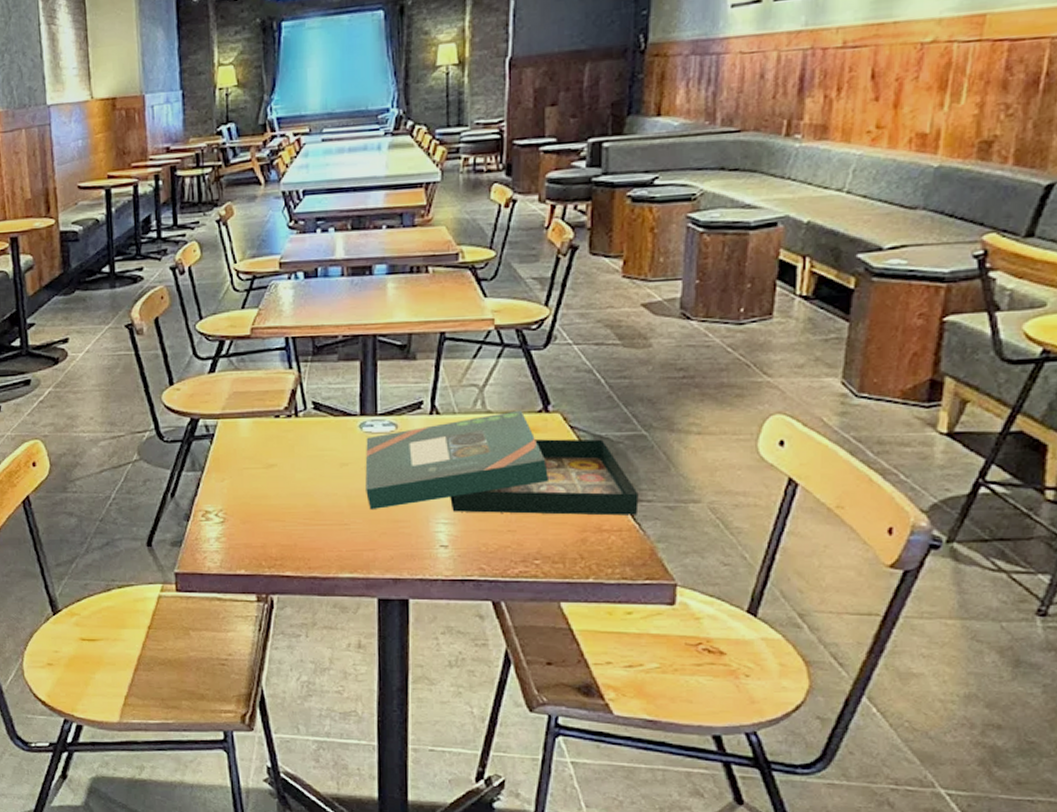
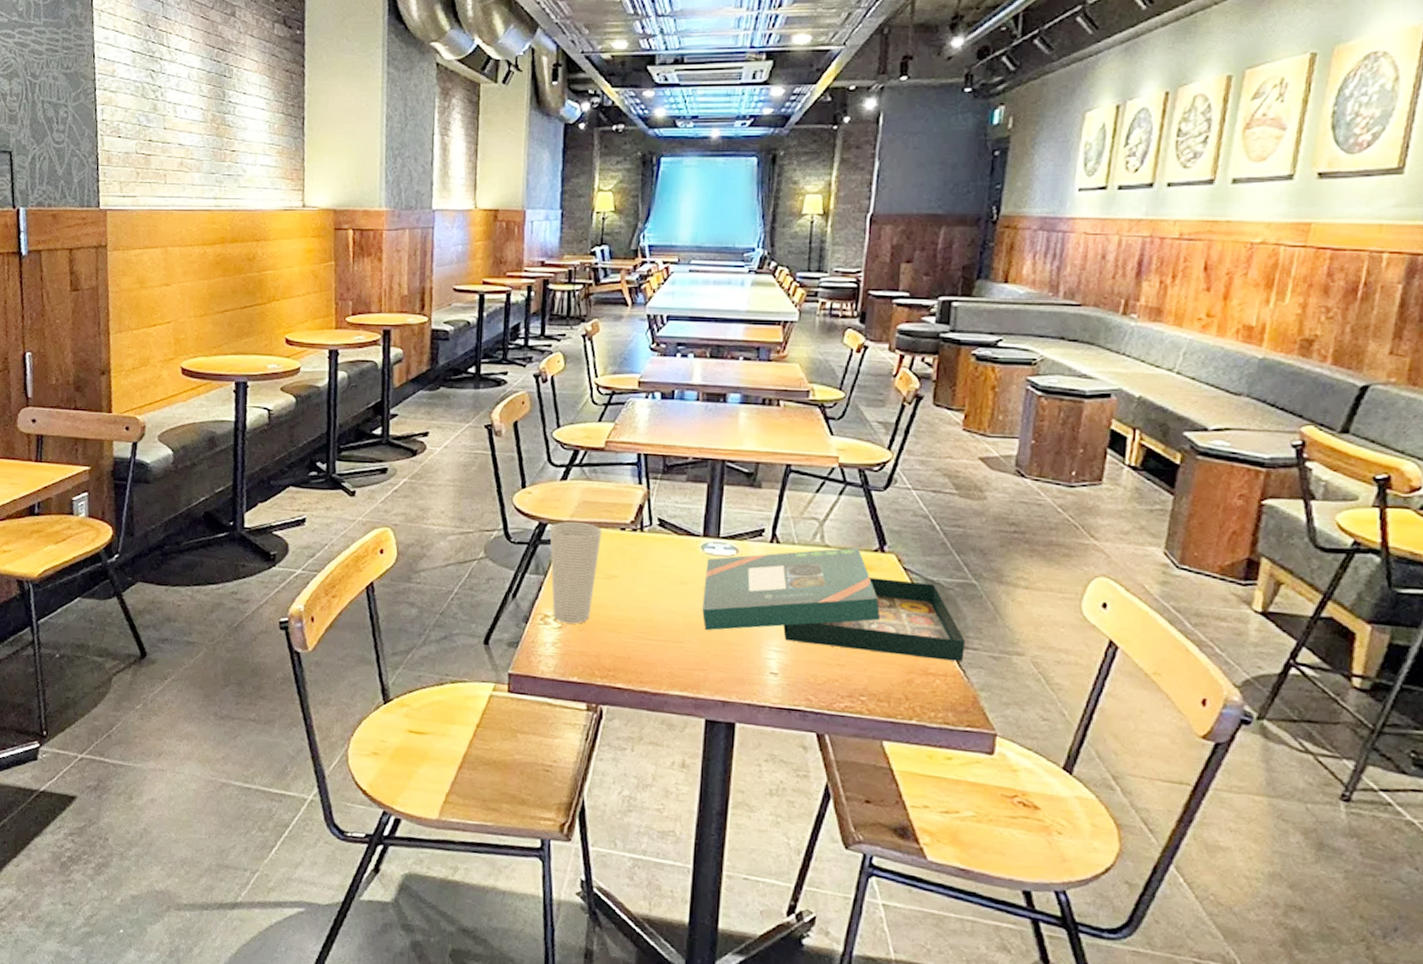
cup: none [202,413,256,517] -> present [549,521,602,624]

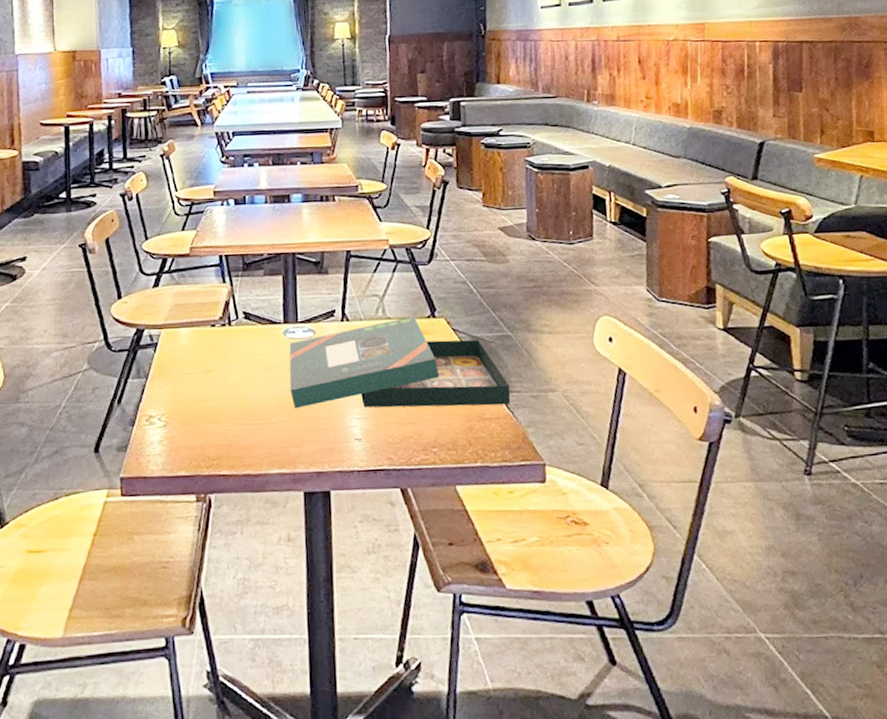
cup: present [549,521,602,624] -> none [147,323,195,421]

